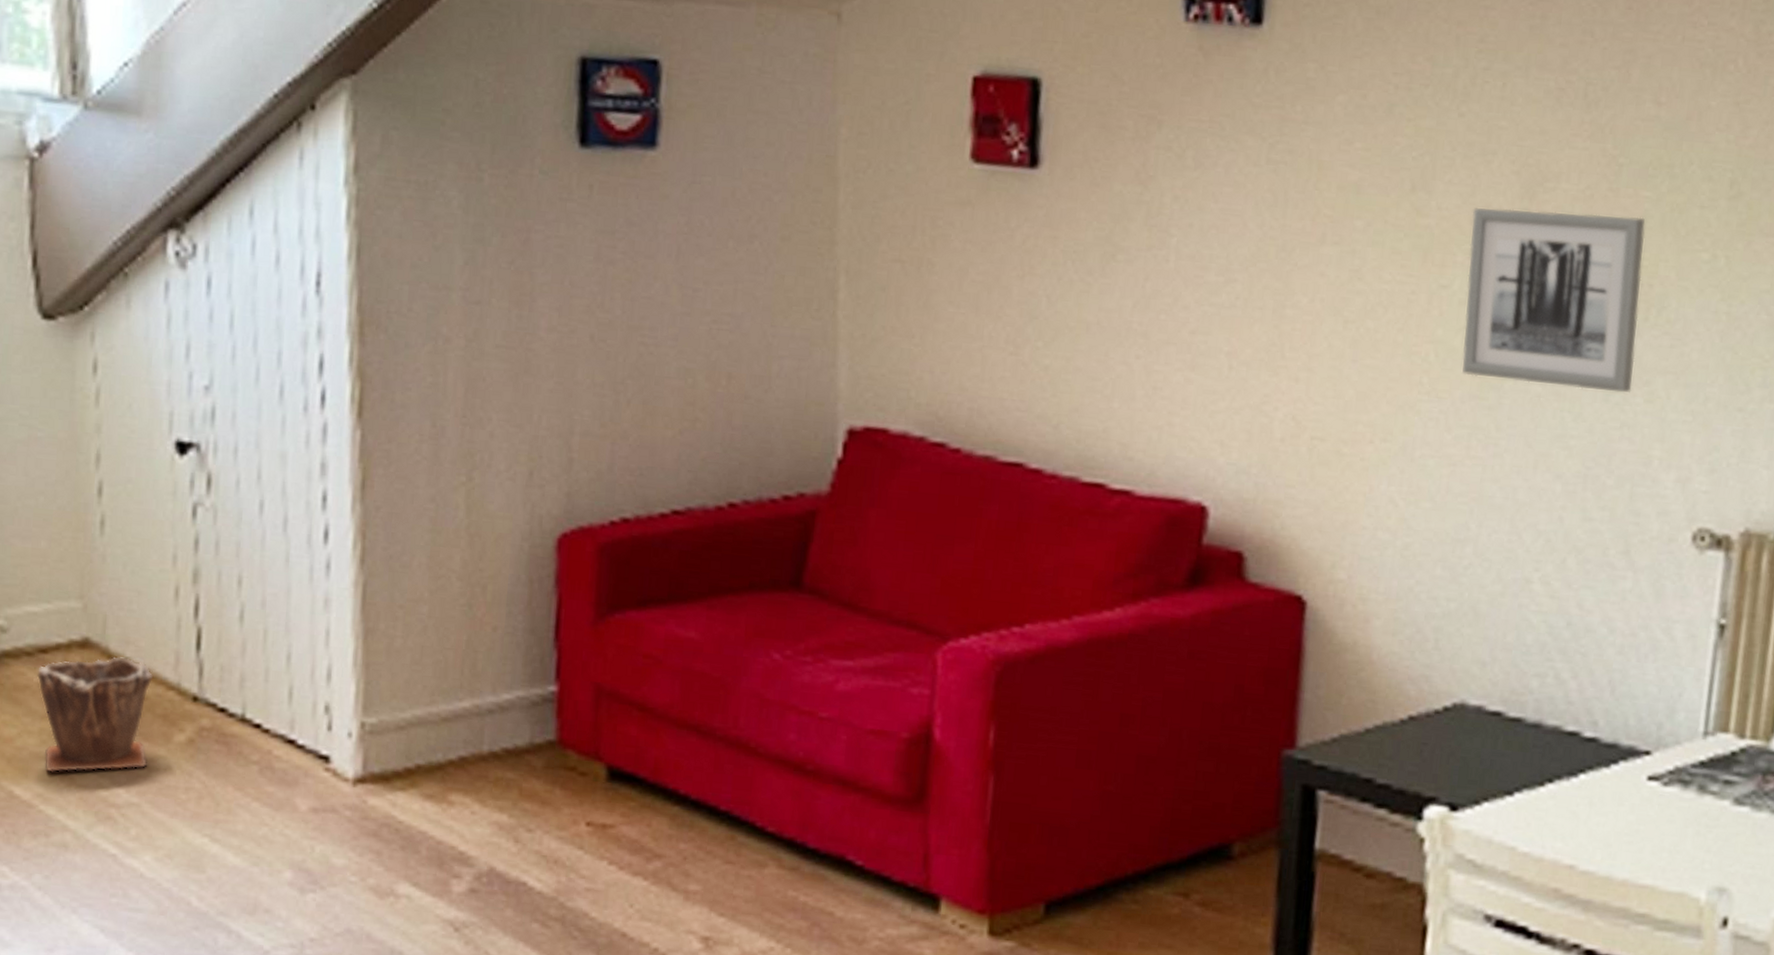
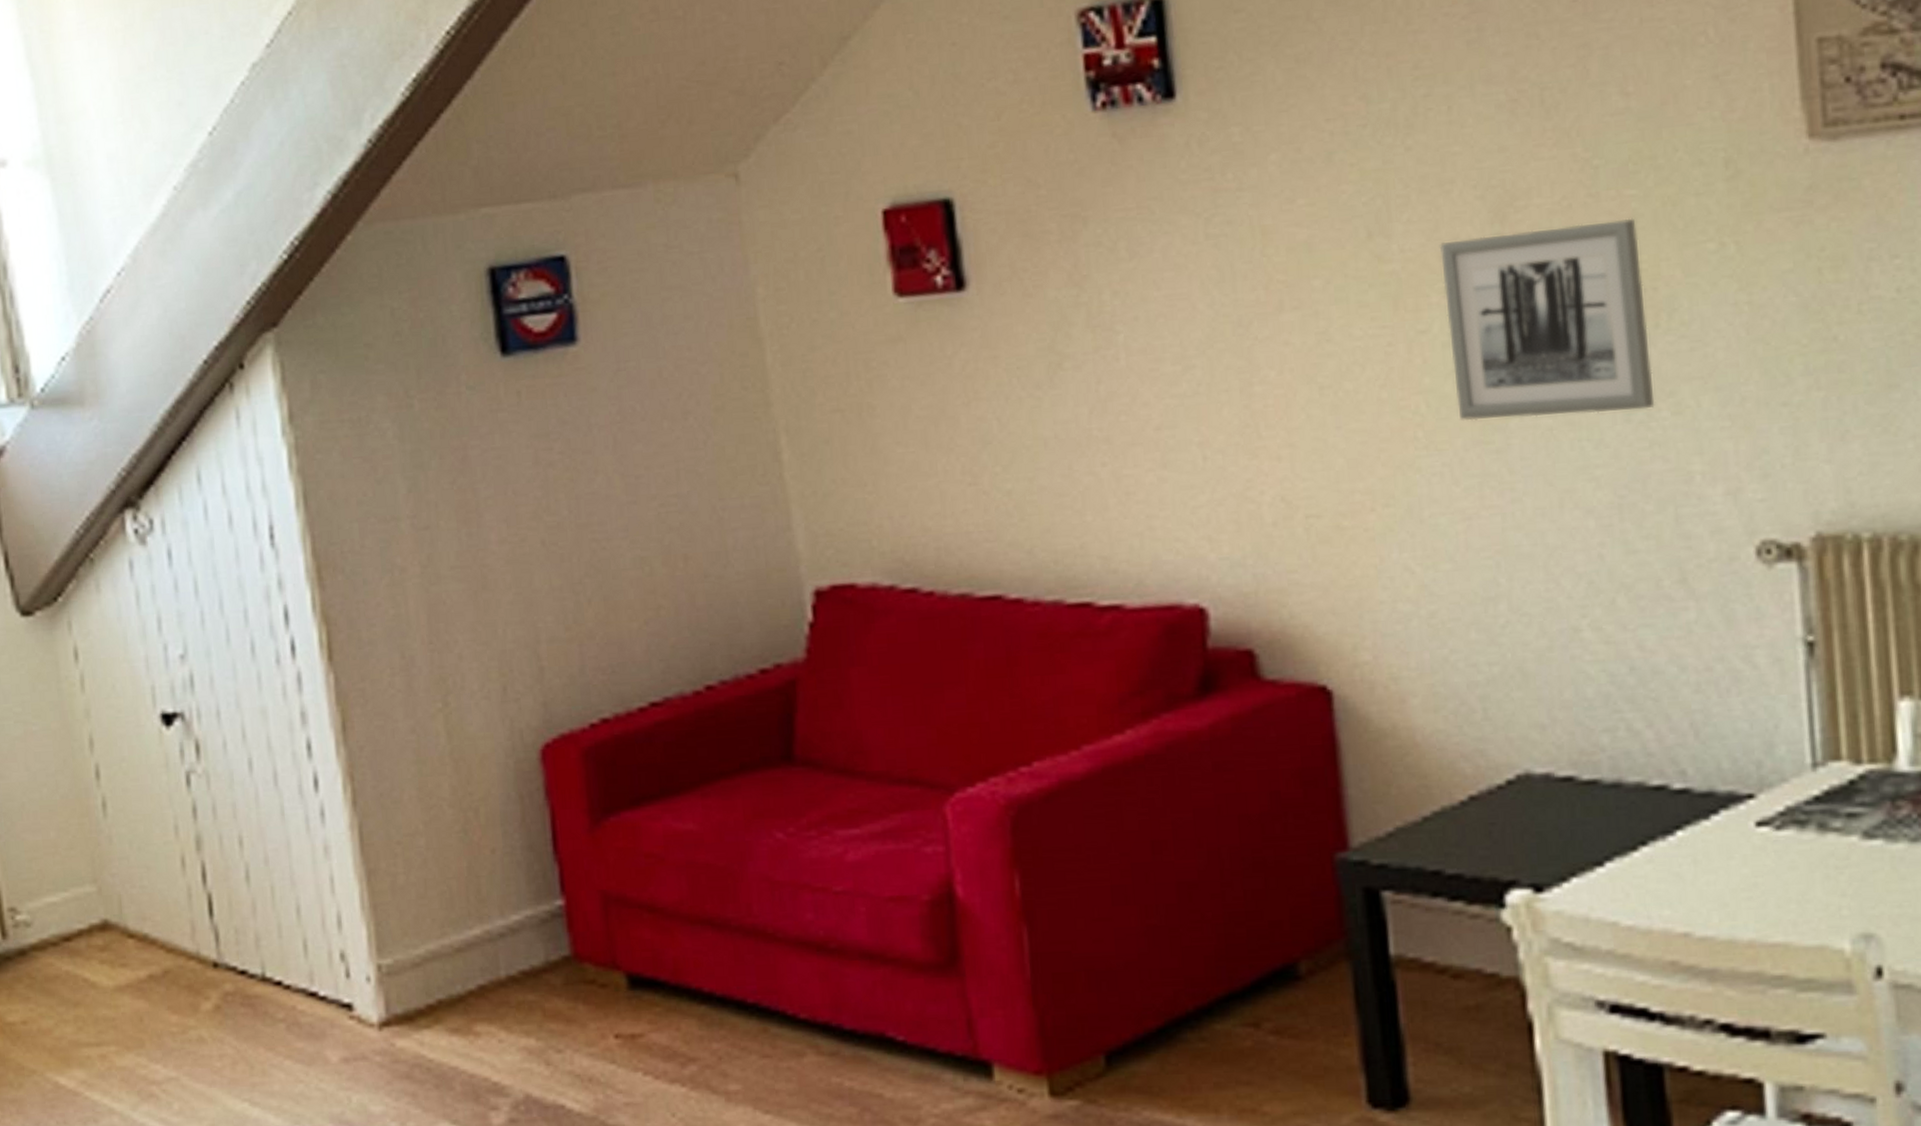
plant pot: present [36,656,154,773] -> none [64,934,180,1058]

